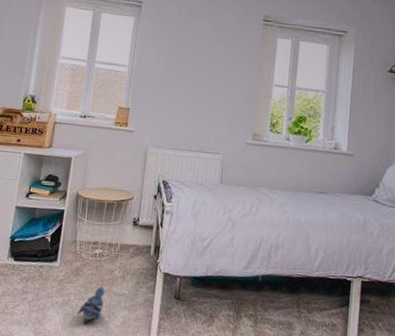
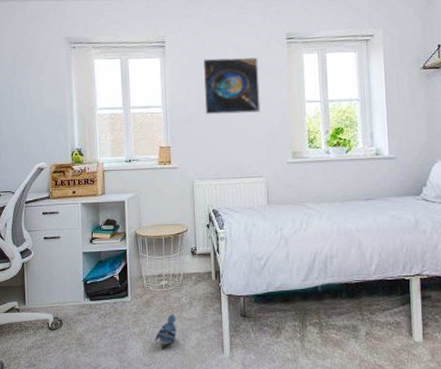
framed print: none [171,26,233,89] -> present [202,56,261,115]

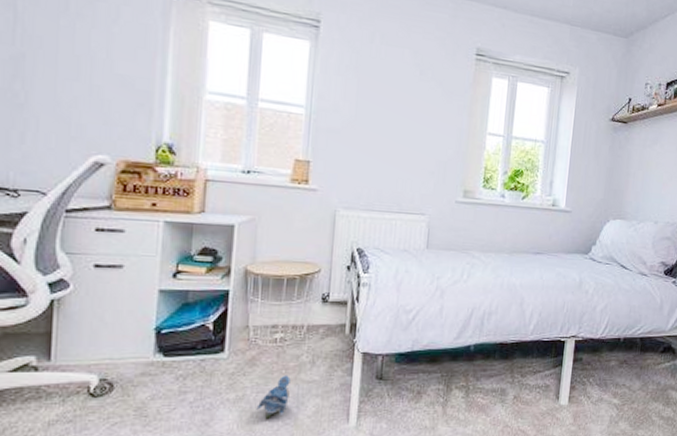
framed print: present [202,56,261,115] -> none [363,56,439,138]

